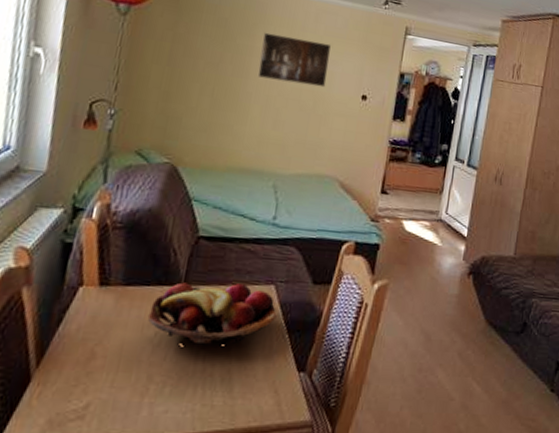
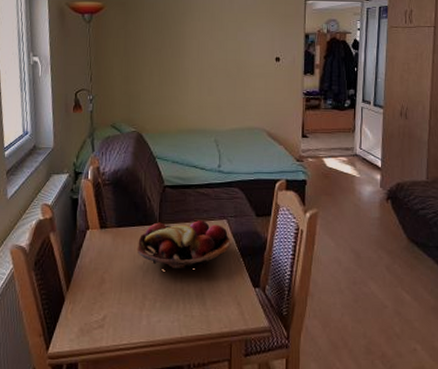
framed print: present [257,32,331,88] -> none [191,18,246,56]

